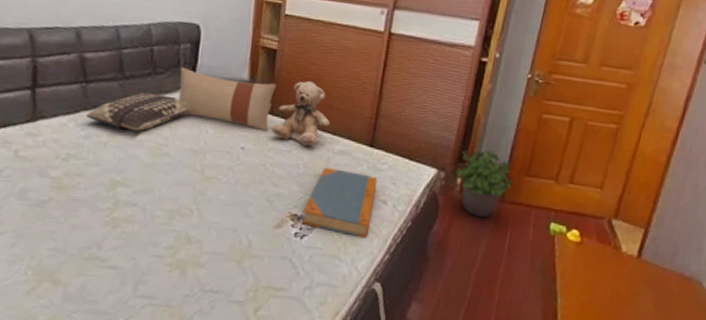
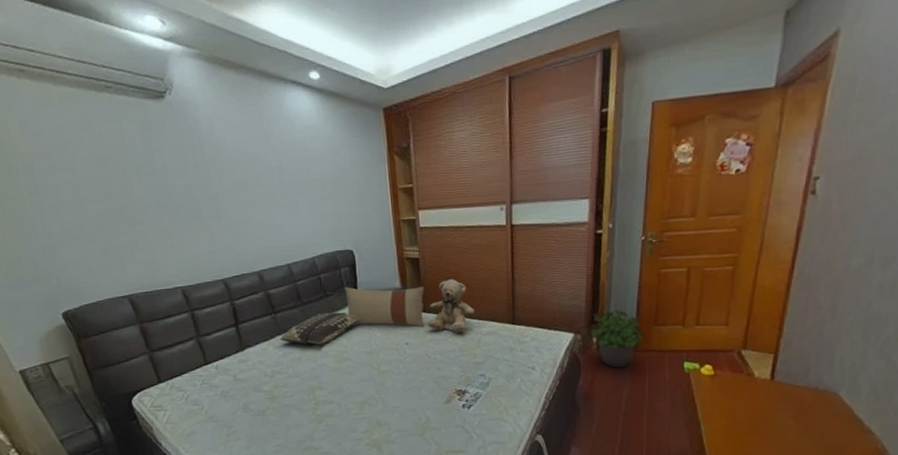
book: present [301,168,378,239] -> none [465,347,525,401]

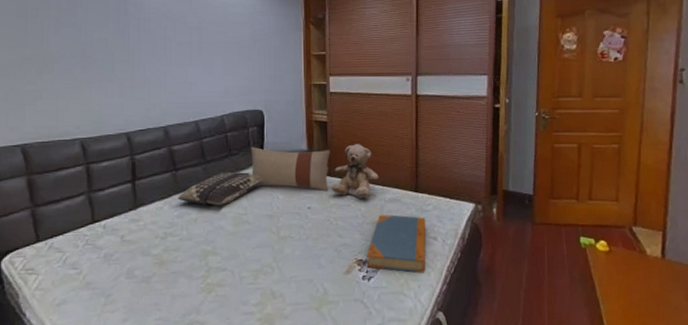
book: none [465,347,525,401] -> present [366,215,426,274]
potted plant: present [590,308,644,368] -> none [491,180,542,241]

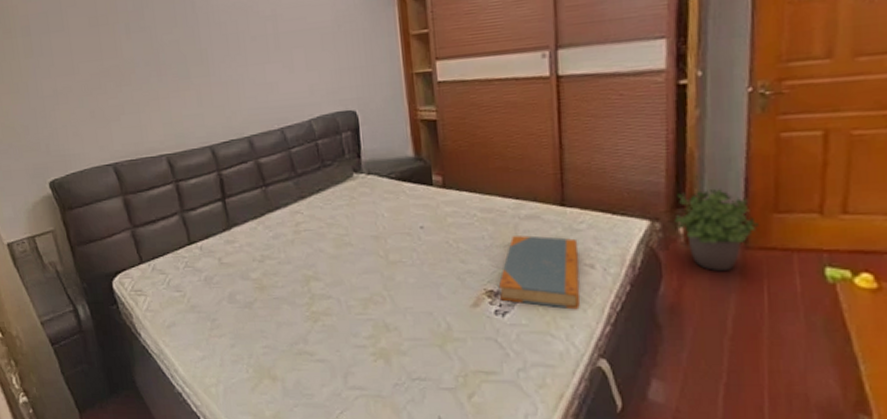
cushion: present [178,171,263,206] -> none [271,185,363,225]
pillow: present [251,146,330,191] -> none [346,155,444,207]
teddy bear: present [331,144,379,200] -> none [447,146,509,217]
potted plant: none [491,180,542,241] -> present [675,187,759,272]

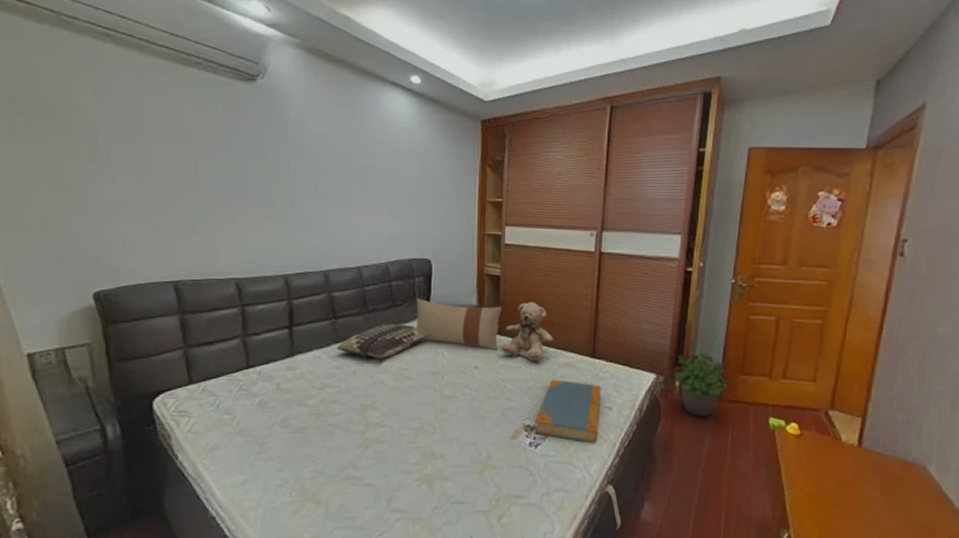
cushion: none [271,185,363,225] -> present [337,323,428,358]
pillow: none [346,155,444,207] -> present [415,298,502,351]
teddy bear: none [447,146,509,217] -> present [500,302,553,362]

